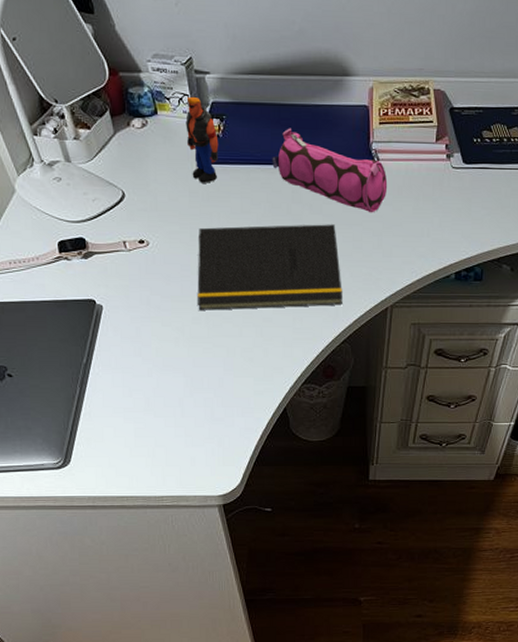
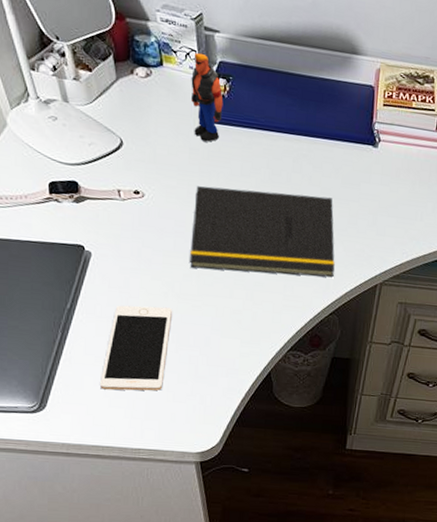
cell phone: none [120,352,185,440] -> present [100,305,173,391]
pencil case: present [271,128,388,213] -> none [274,97,387,192]

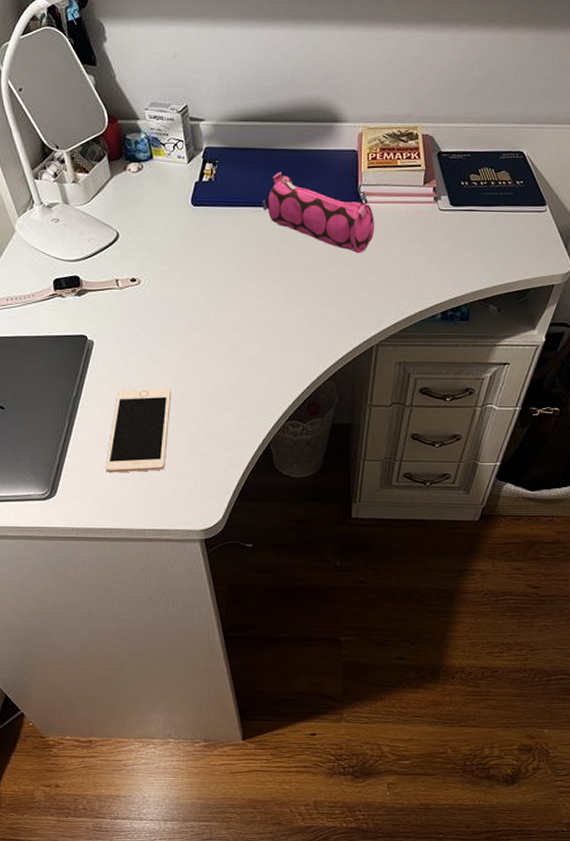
notepad: present [190,186,335,278] -> none [186,264,328,347]
action figure: present [191,52,224,142] -> none [179,142,211,225]
pencil case: none [274,97,387,192] -> present [261,172,375,254]

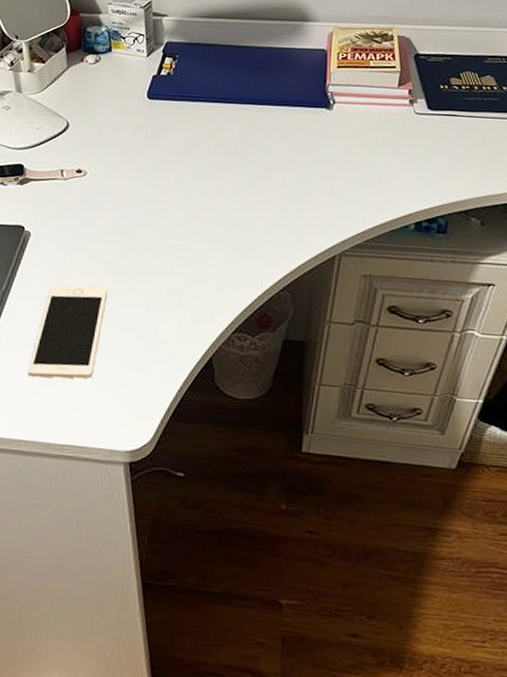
pencil case: present [261,172,375,254] -> none [220,68,343,156]

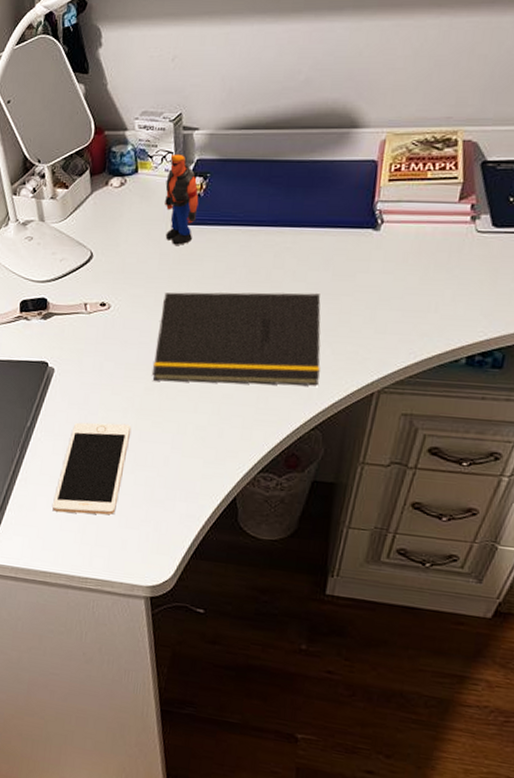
notepad: none [128,161,286,250] -> present [153,292,321,386]
action figure: none [137,36,169,118] -> present [165,154,199,245]

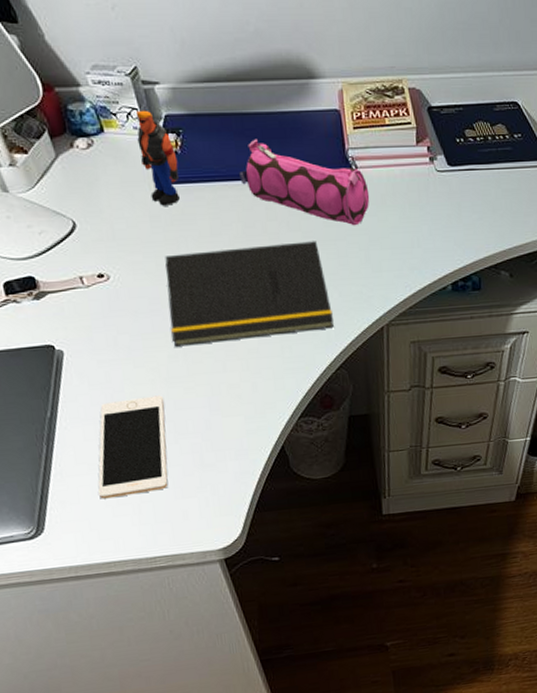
pencil case: none [254,186,391,283] -> present [238,139,370,226]

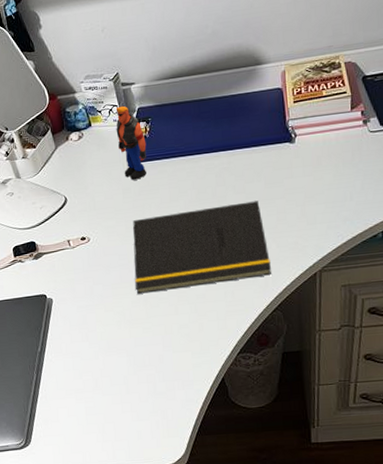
cell phone: present [98,395,169,499] -> none [73,334,127,419]
pencil case: present [238,139,370,226] -> none [194,119,307,186]

